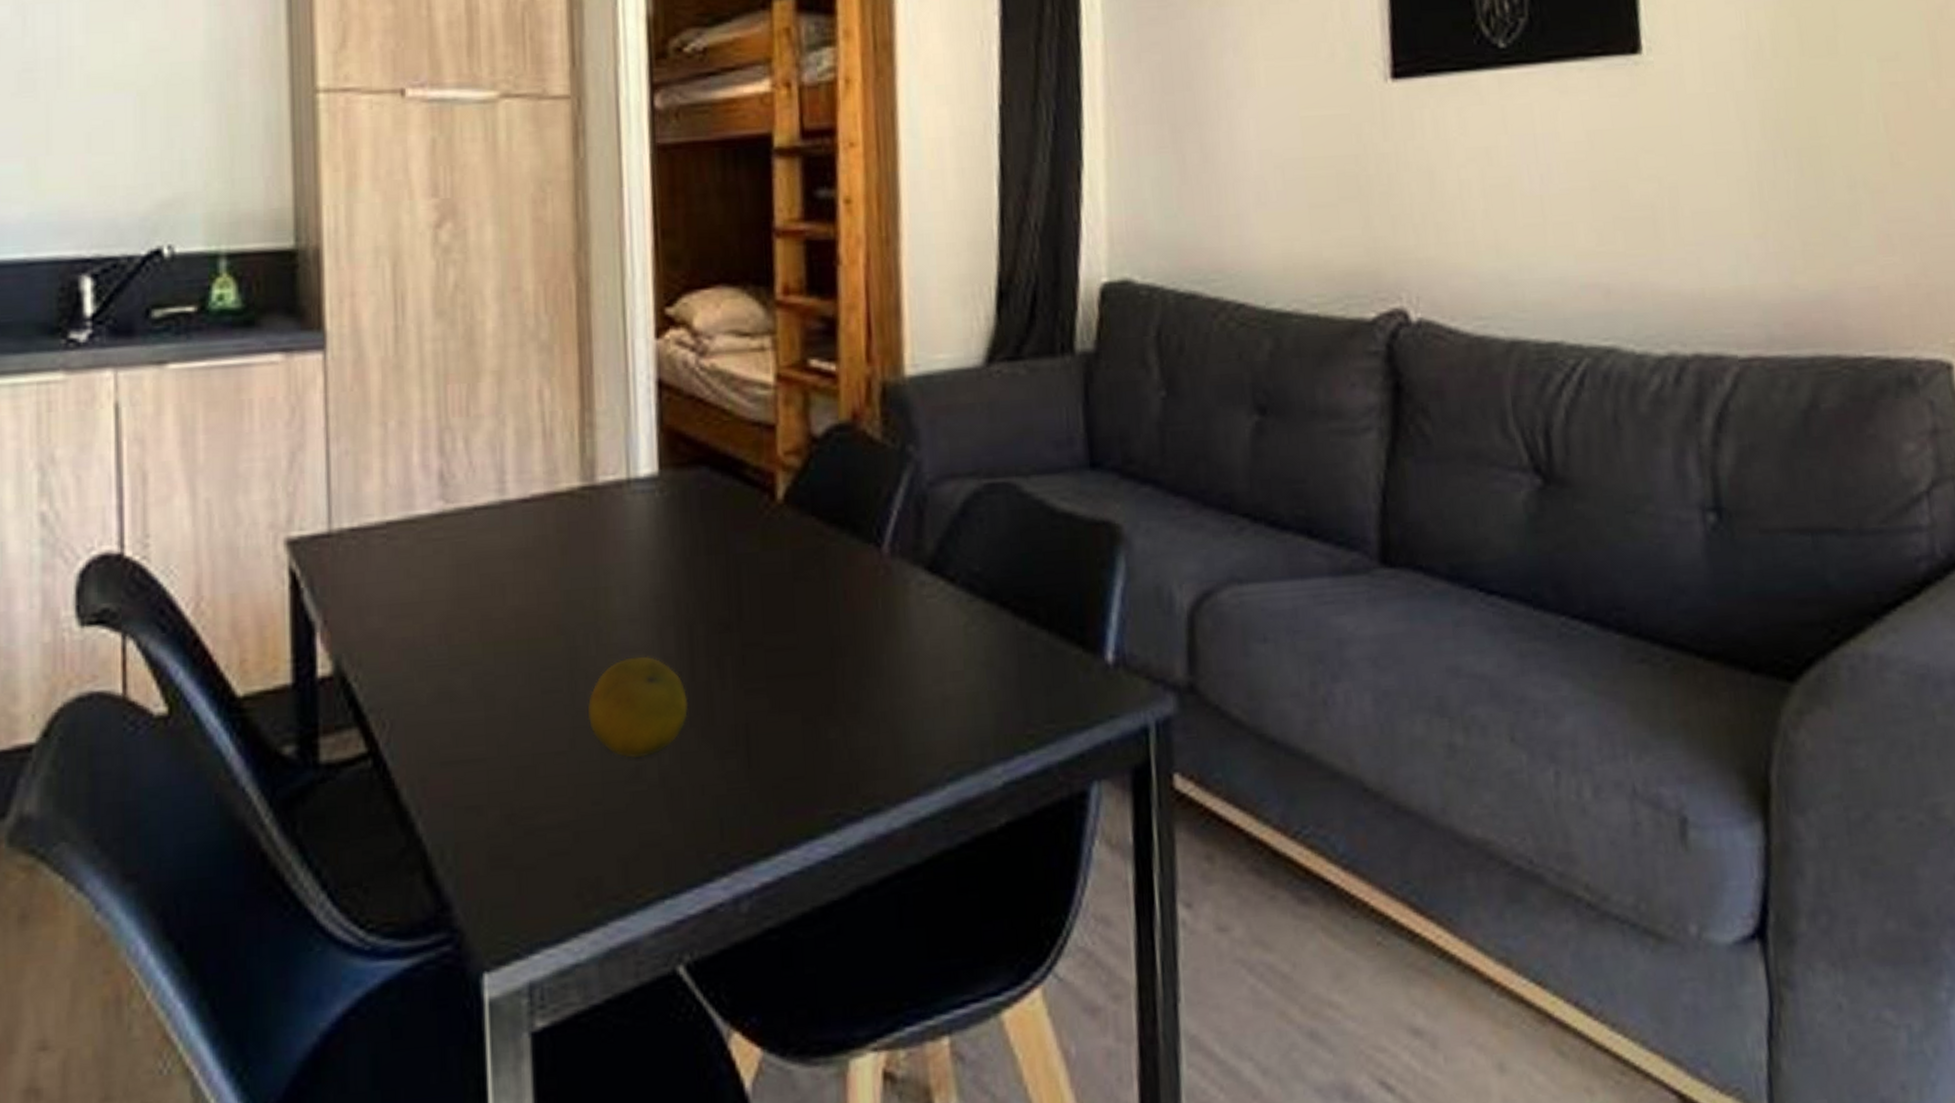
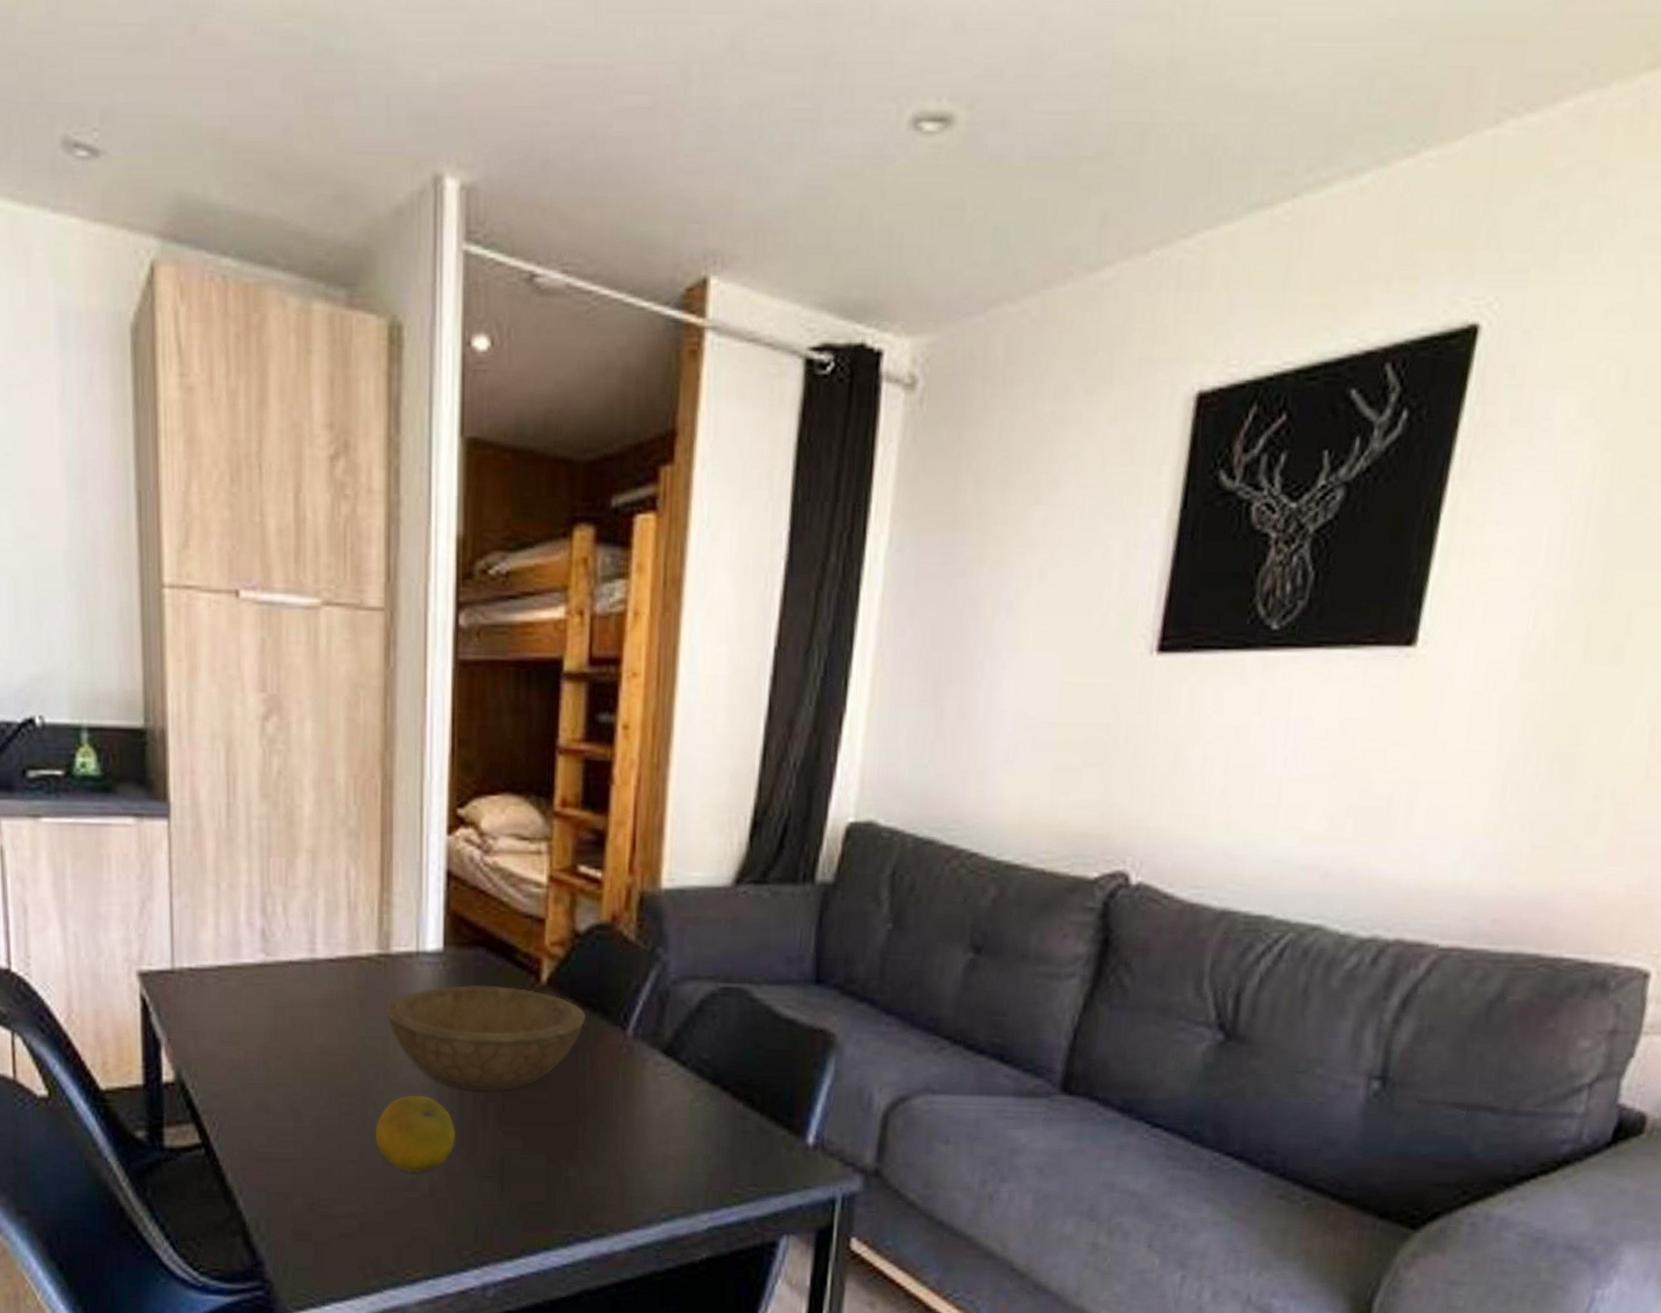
bowl: none [594,510,833,643] -> present [386,985,586,1092]

